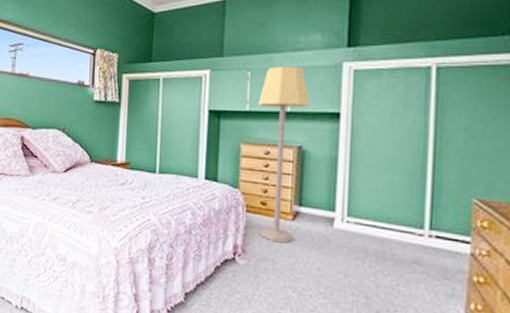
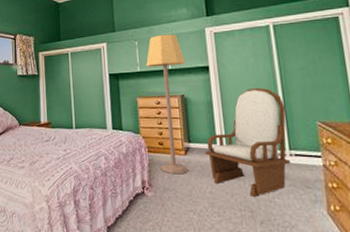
armchair: none [318,147,434,281] -> present [205,88,291,197]

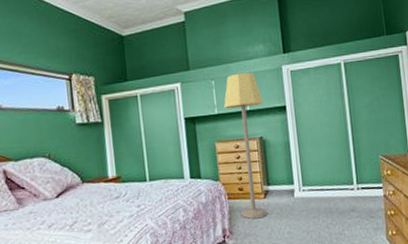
armchair: present [205,88,291,197] -> none [283,126,358,232]

